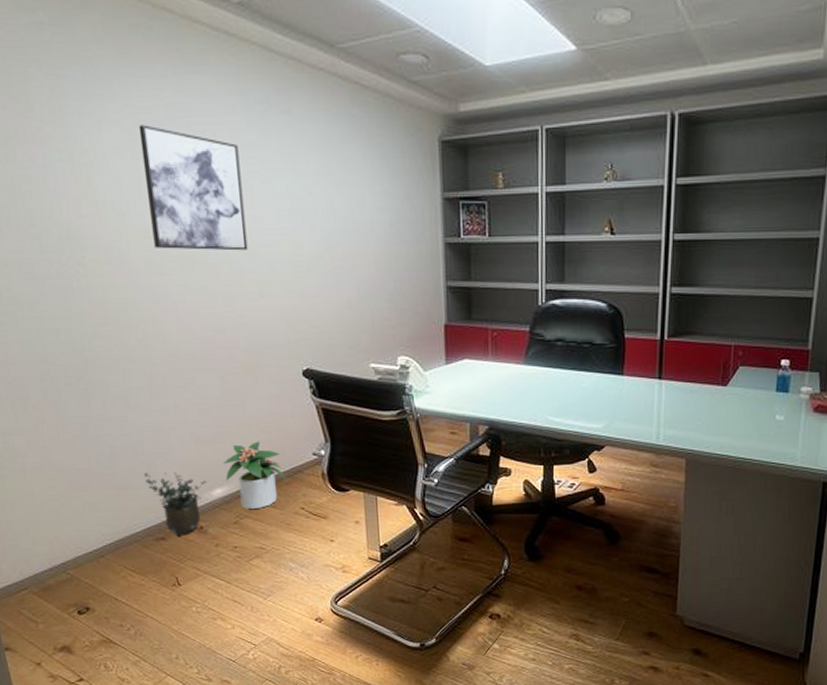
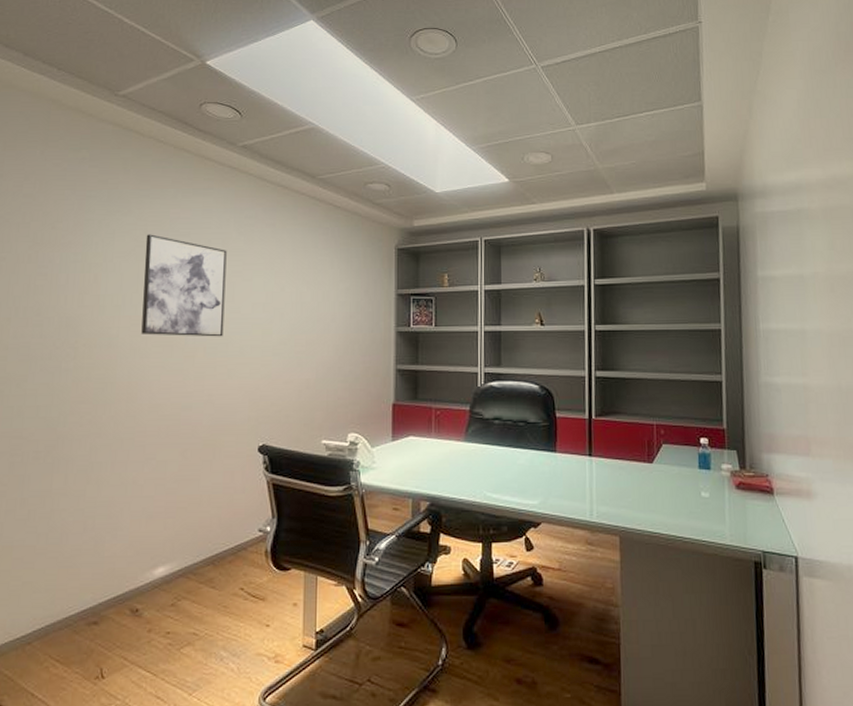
potted plant: present [143,472,207,535] -> none [89,549,151,618]
potted plant: present [223,441,287,509] -> none [169,517,230,589]

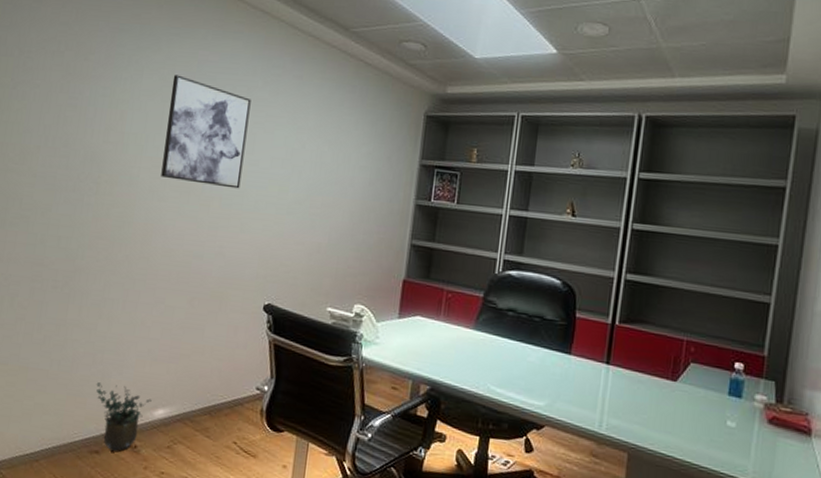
potted plant: none [89,549,151,618] -> present [96,382,152,451]

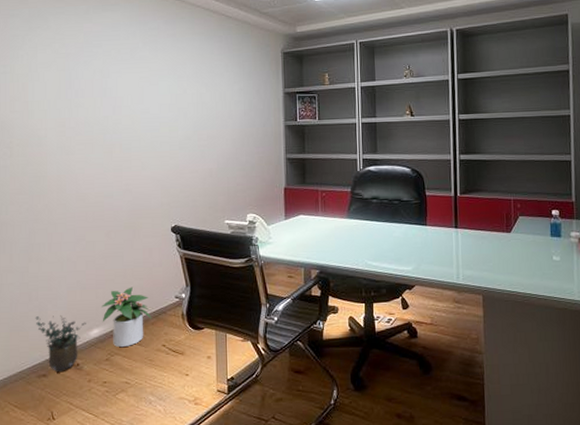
wall art: present [161,75,251,189] -> none [64,47,136,135]
potted plant: none [169,367,227,437] -> present [102,287,152,347]

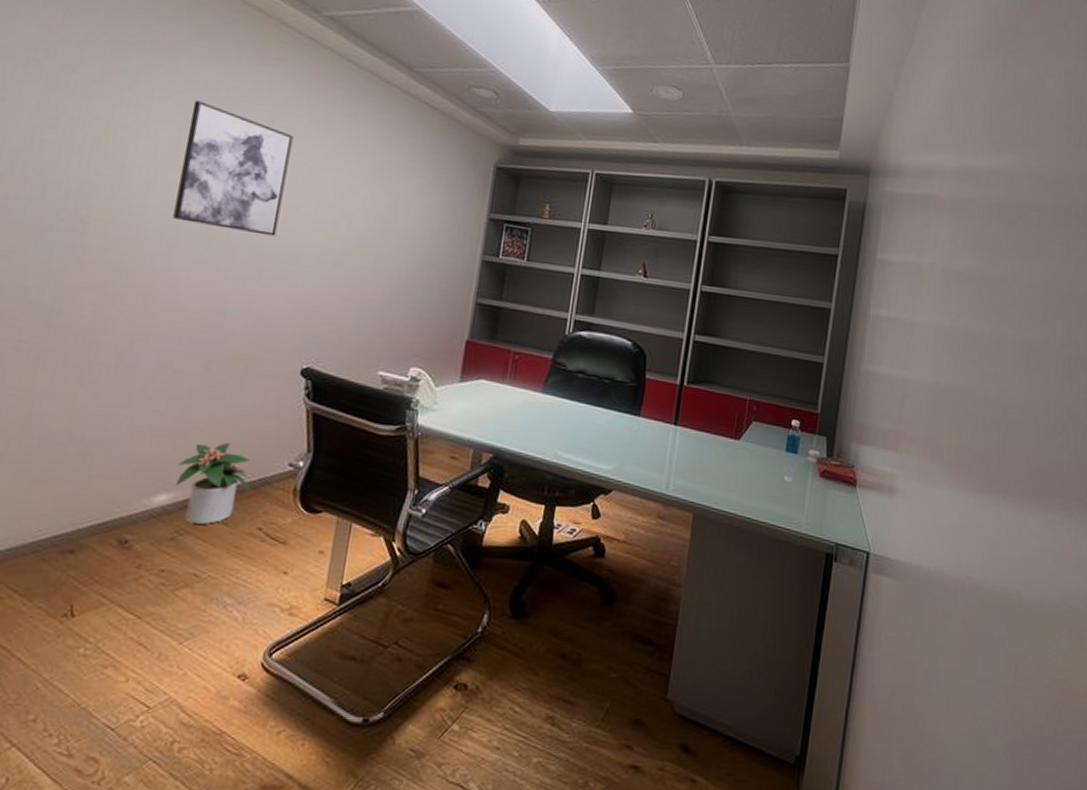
potted plant: present [35,315,86,372] -> none [73,466,151,549]
wall art: none [64,47,136,135] -> present [173,100,294,237]

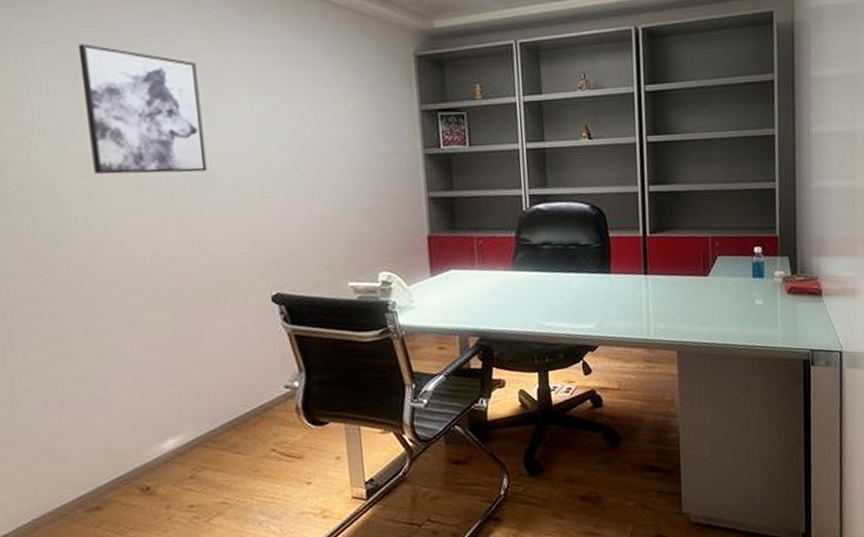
potted plant: present [174,442,250,524] -> none [177,379,254,459]

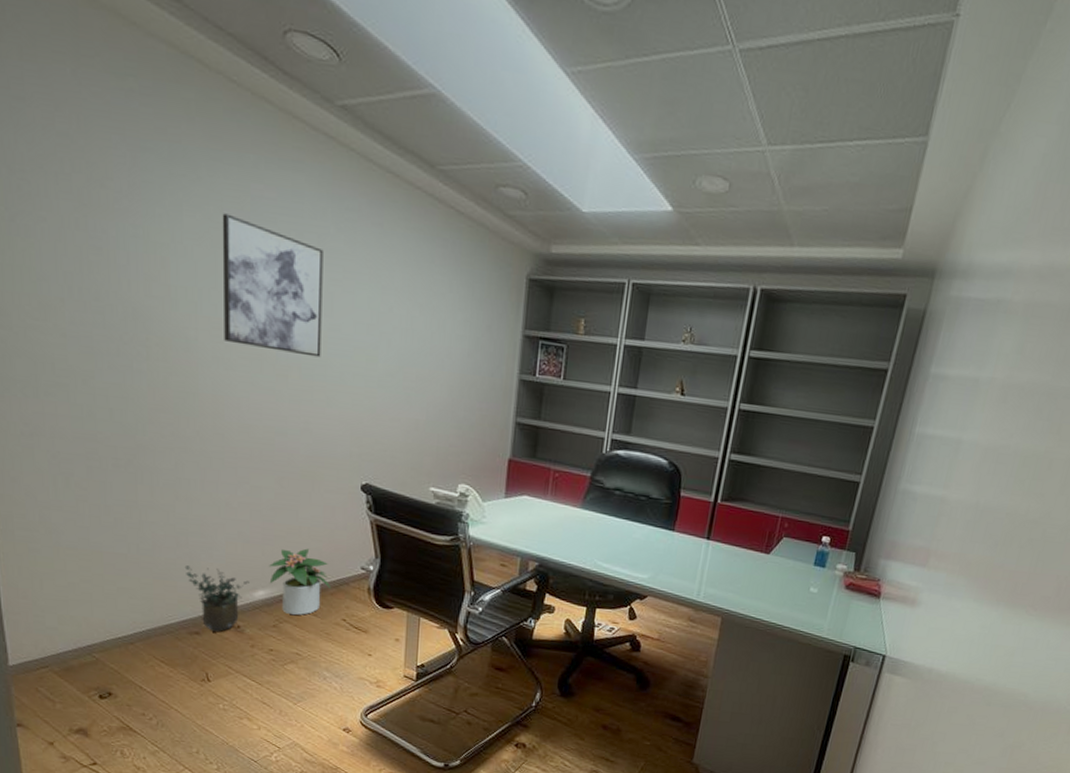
potted plant: none [73,426,156,502] -> present [184,565,250,632]
potted plant: none [177,379,254,459] -> present [269,548,332,615]

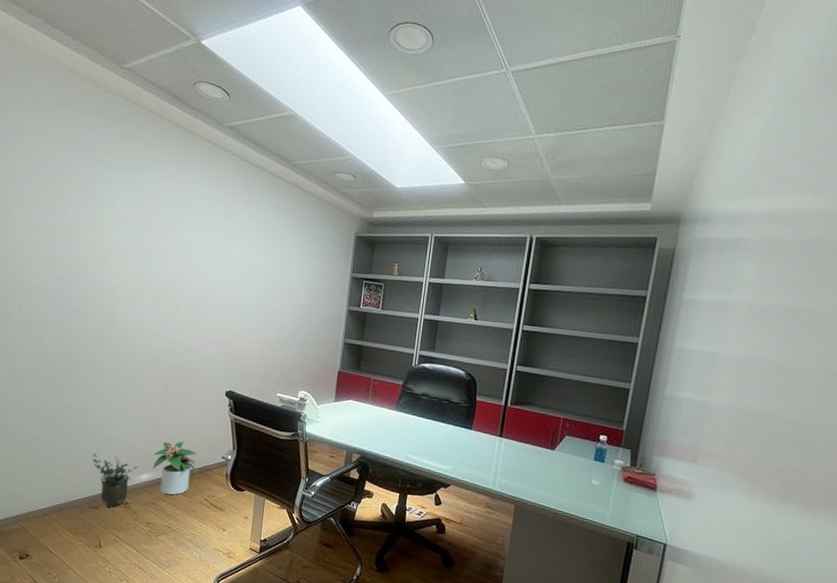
wall art: present [222,213,323,358] -> none [137,200,210,297]

